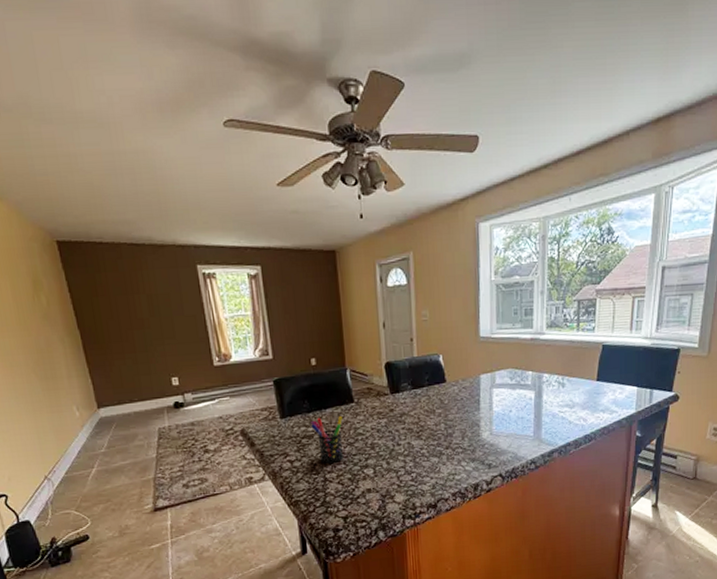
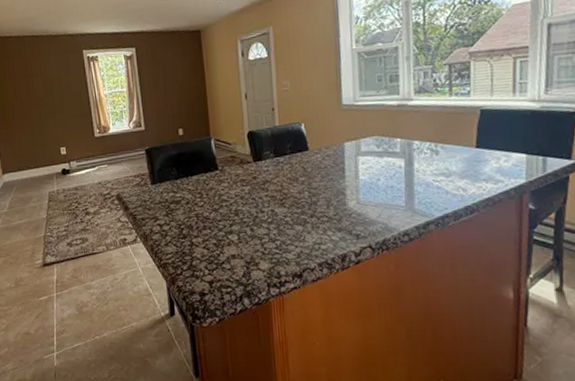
pen holder: present [311,415,344,463] -> none [178,182,209,228]

